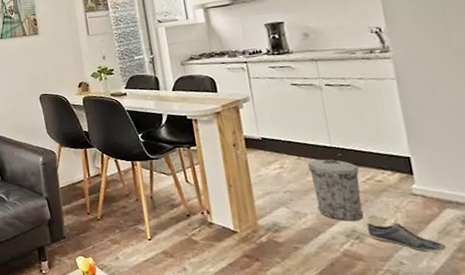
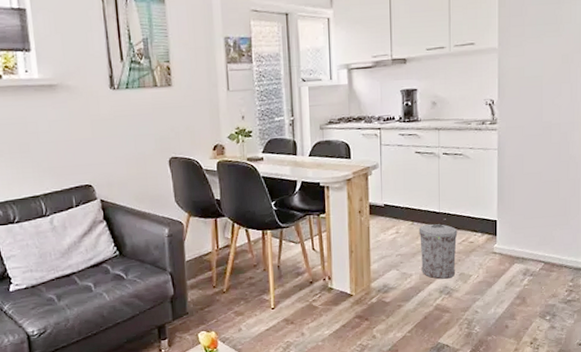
shoe: present [366,223,447,252] -> none [456,278,510,301]

